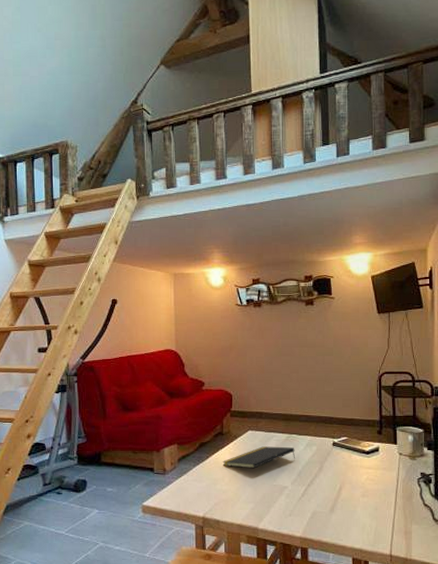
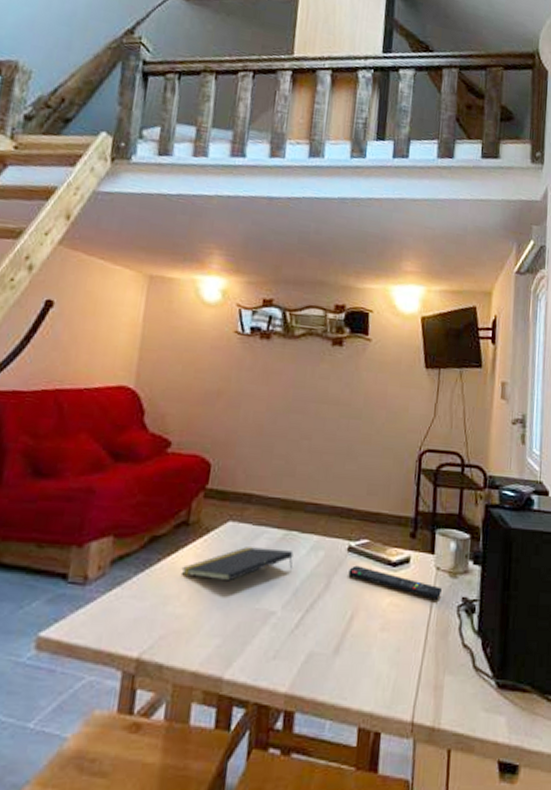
remote control: none [335,455,404,475] -> present [348,565,442,600]

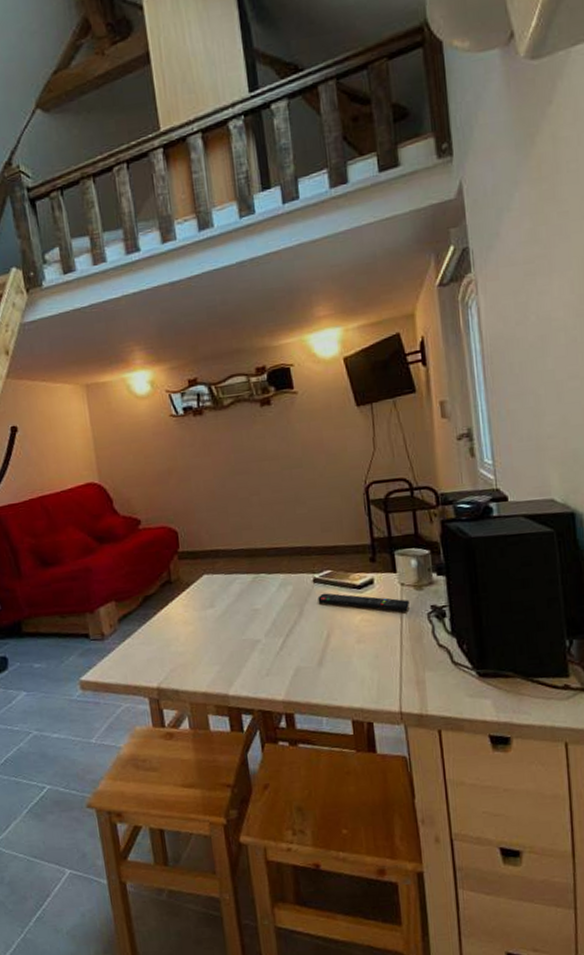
notepad: present [181,547,294,582] -> none [174,590,267,623]

